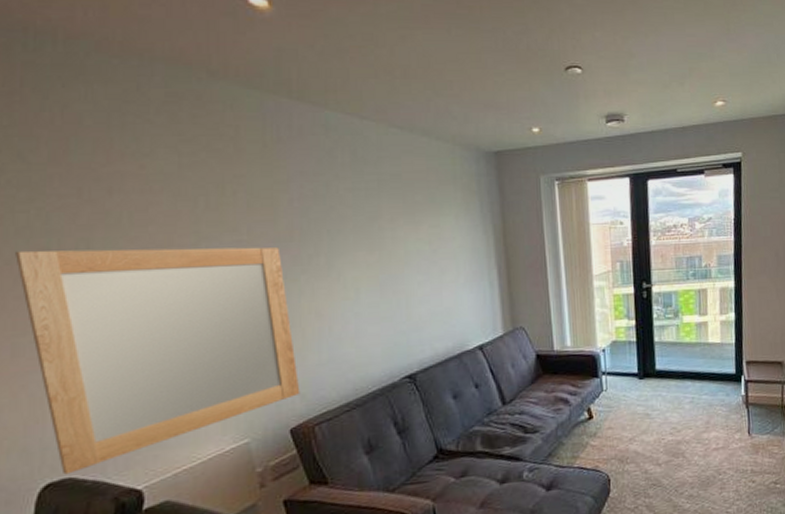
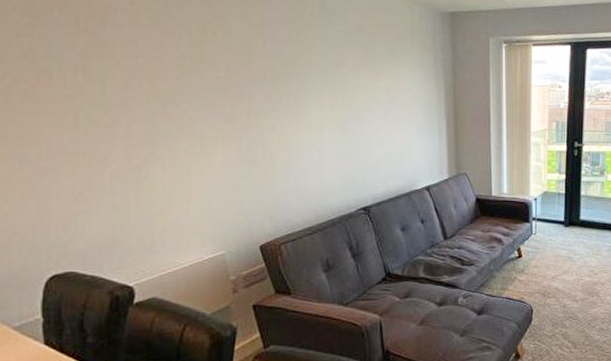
home mirror: present [15,246,300,475] -> none [22,71,269,269]

